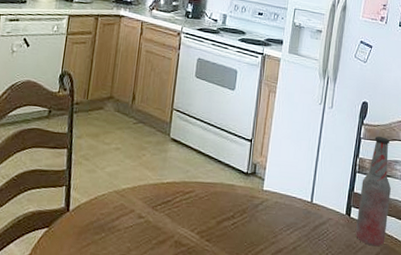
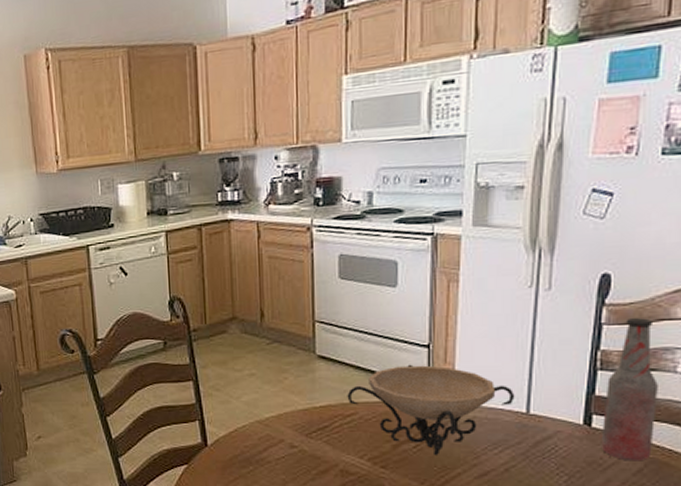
decorative bowl: none [188,153,305,232] -> present [347,364,515,455]

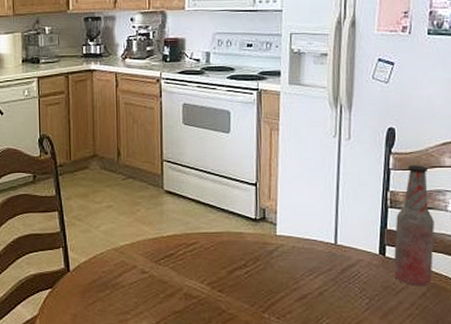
decorative bowl: present [347,364,515,455] -> none [189,200,326,280]

